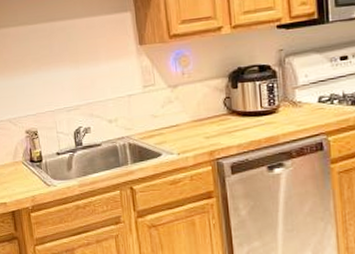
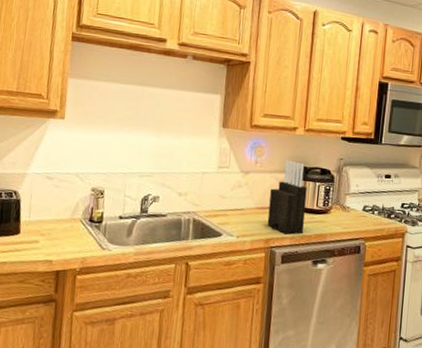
knife block: none [205,64,251,143] -> present [267,160,307,234]

